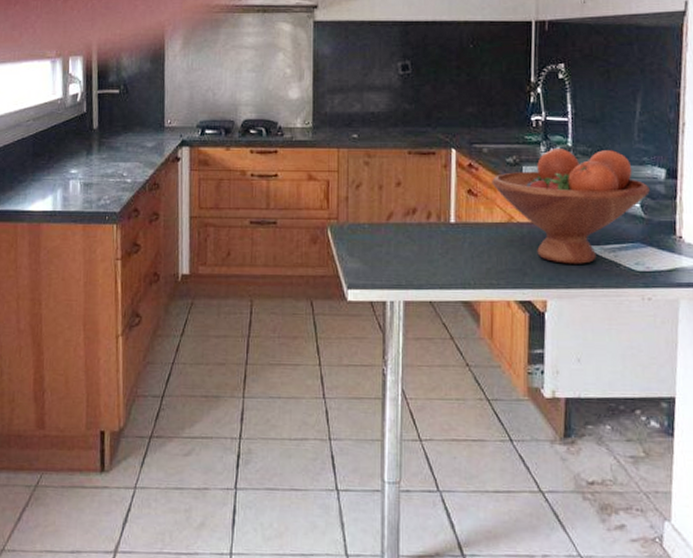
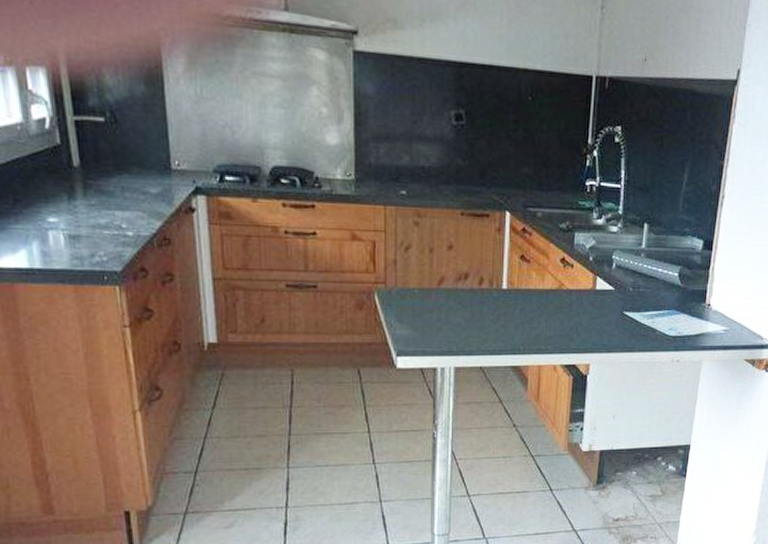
fruit bowl: present [492,149,650,264] -> none [544,216,688,330]

